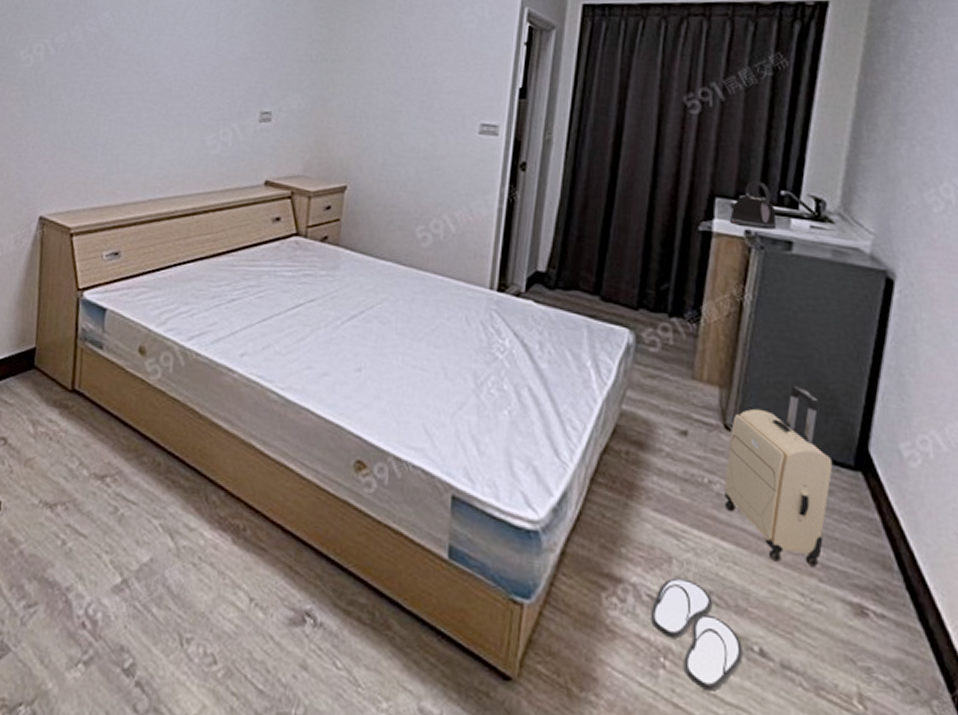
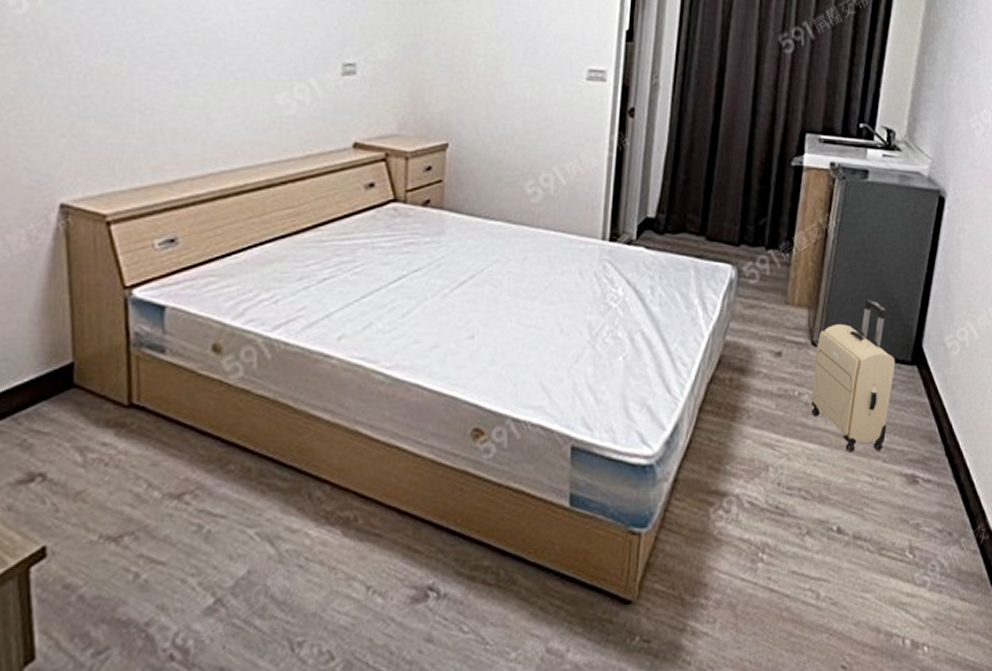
slippers: present [651,577,742,691] -> none [751,481,824,572]
kettle: present [729,181,777,230] -> none [817,116,856,160]

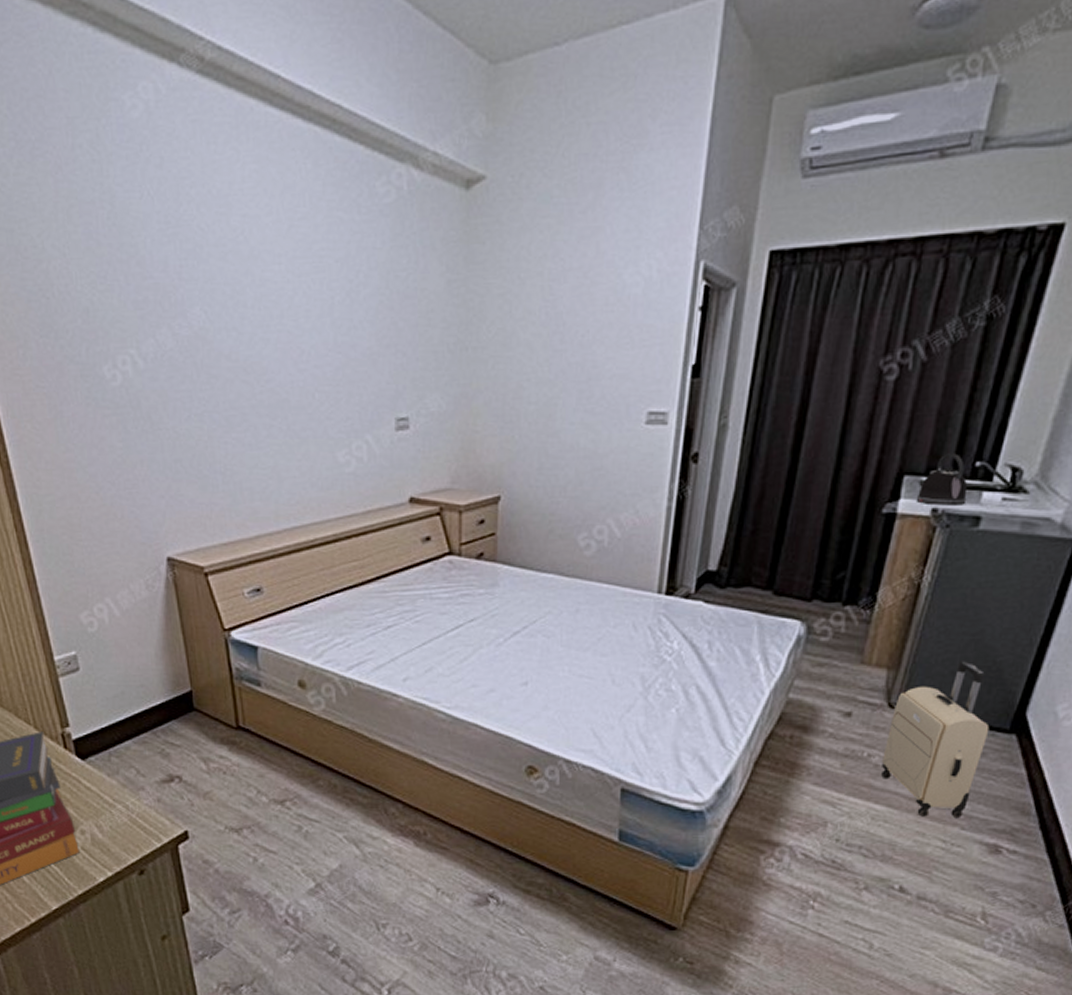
kettle: none [817,116,856,160] -> present [916,453,968,506]

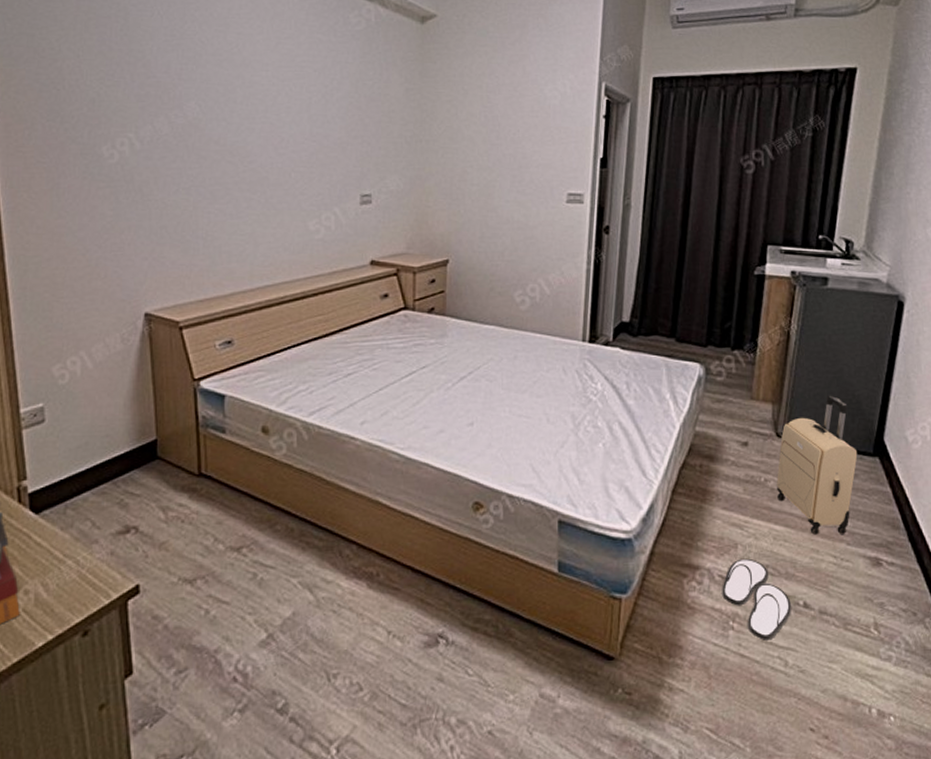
slippers: none [804,837,884,922] -> present [722,558,791,640]
kettle: present [916,453,968,506] -> none [778,229,816,269]

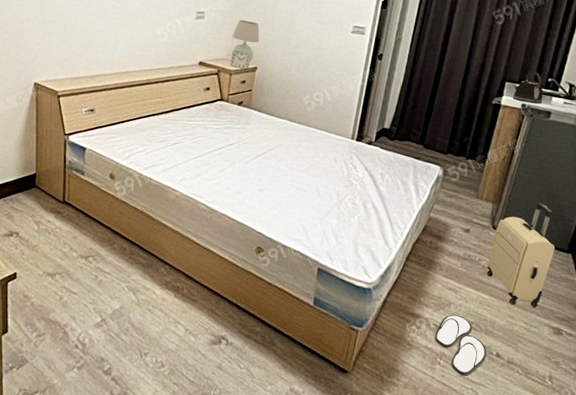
table lamp: none [411,200,447,254] -> present [232,19,260,62]
alarm clock: none [412,238,439,265] -> present [230,49,252,70]
kettle: none [778,229,816,269] -> present [513,71,544,104]

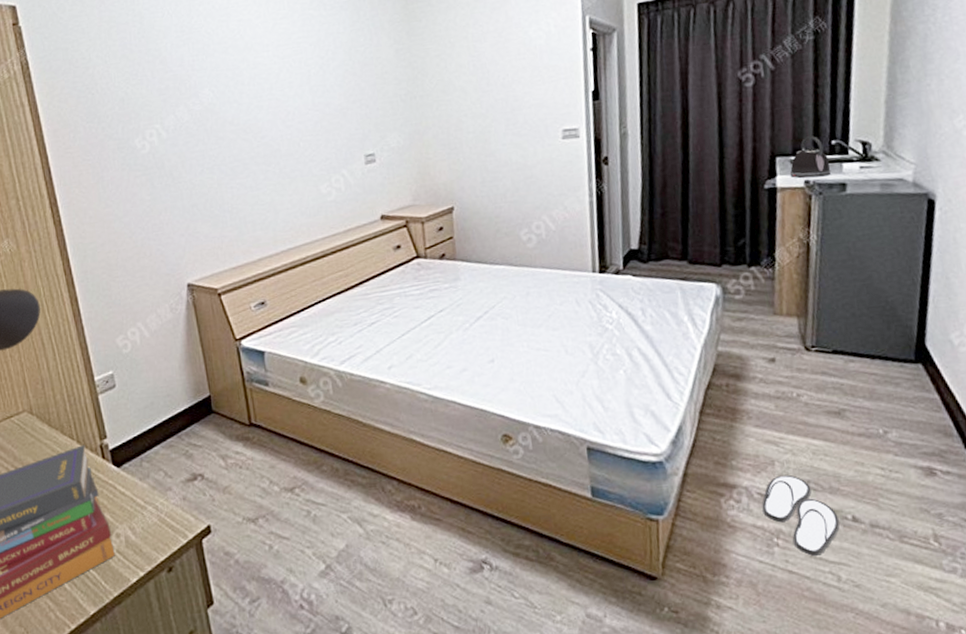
alarm clock: present [230,49,252,70] -> none [418,189,444,214]
table lamp: present [232,19,260,62] -> none [414,152,449,203]
suitcase: present [487,202,555,308] -> none [810,303,898,448]

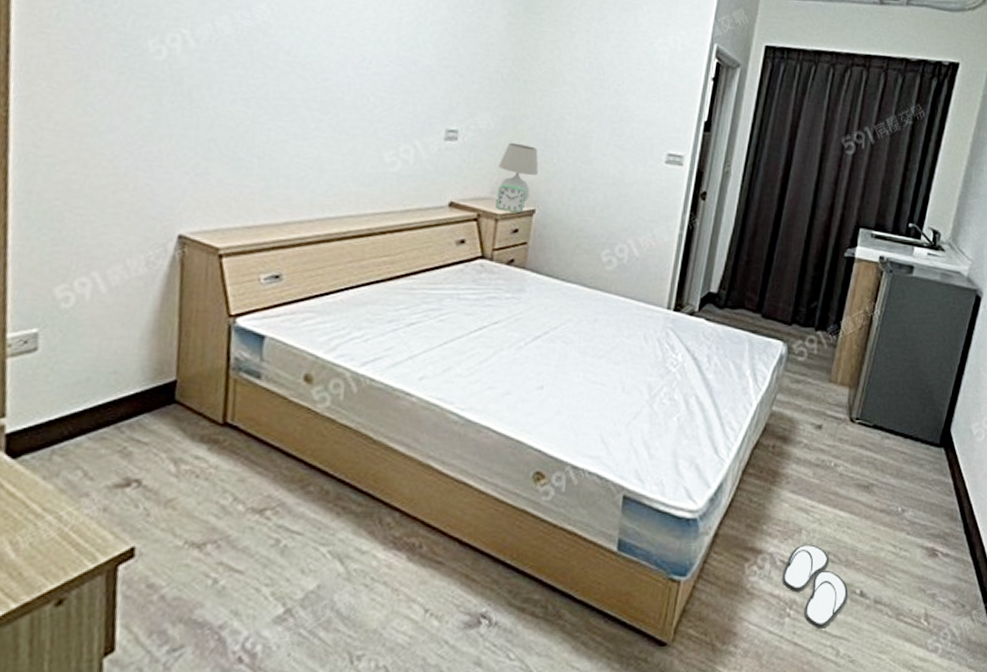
table lamp: none [414,152,449,203] -> present [498,142,538,203]
alarm clock: none [418,189,444,214] -> present [496,183,527,214]
kettle: present [789,136,831,179] -> none [868,214,904,256]

